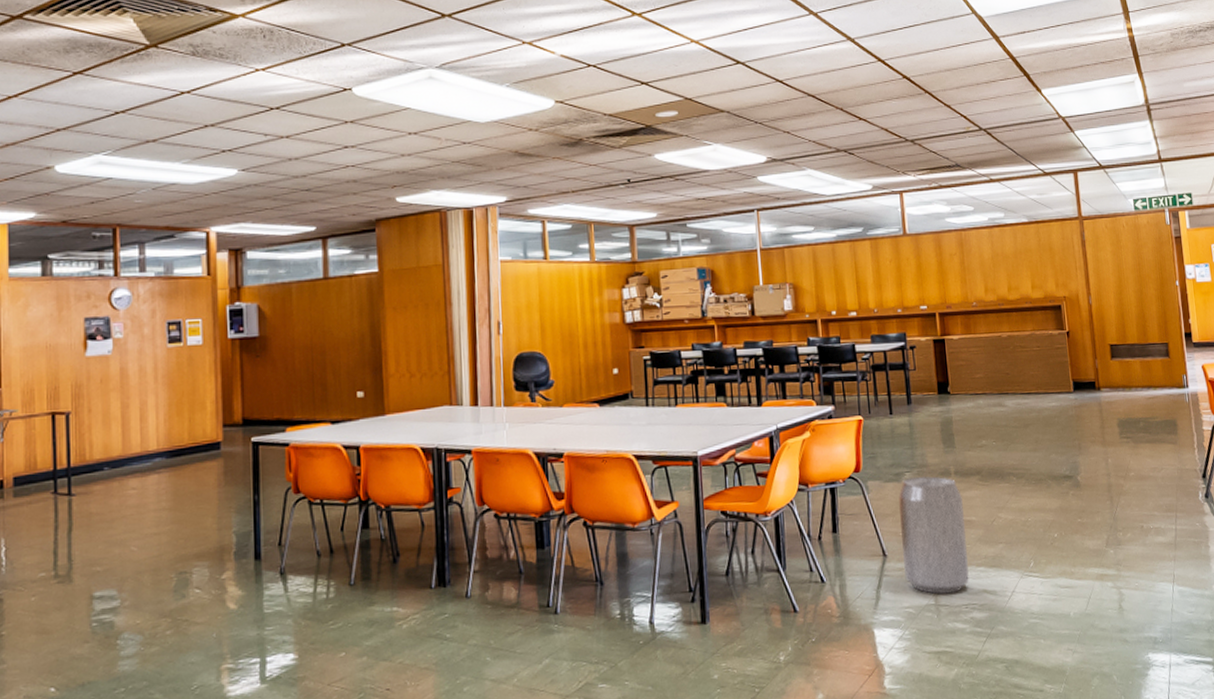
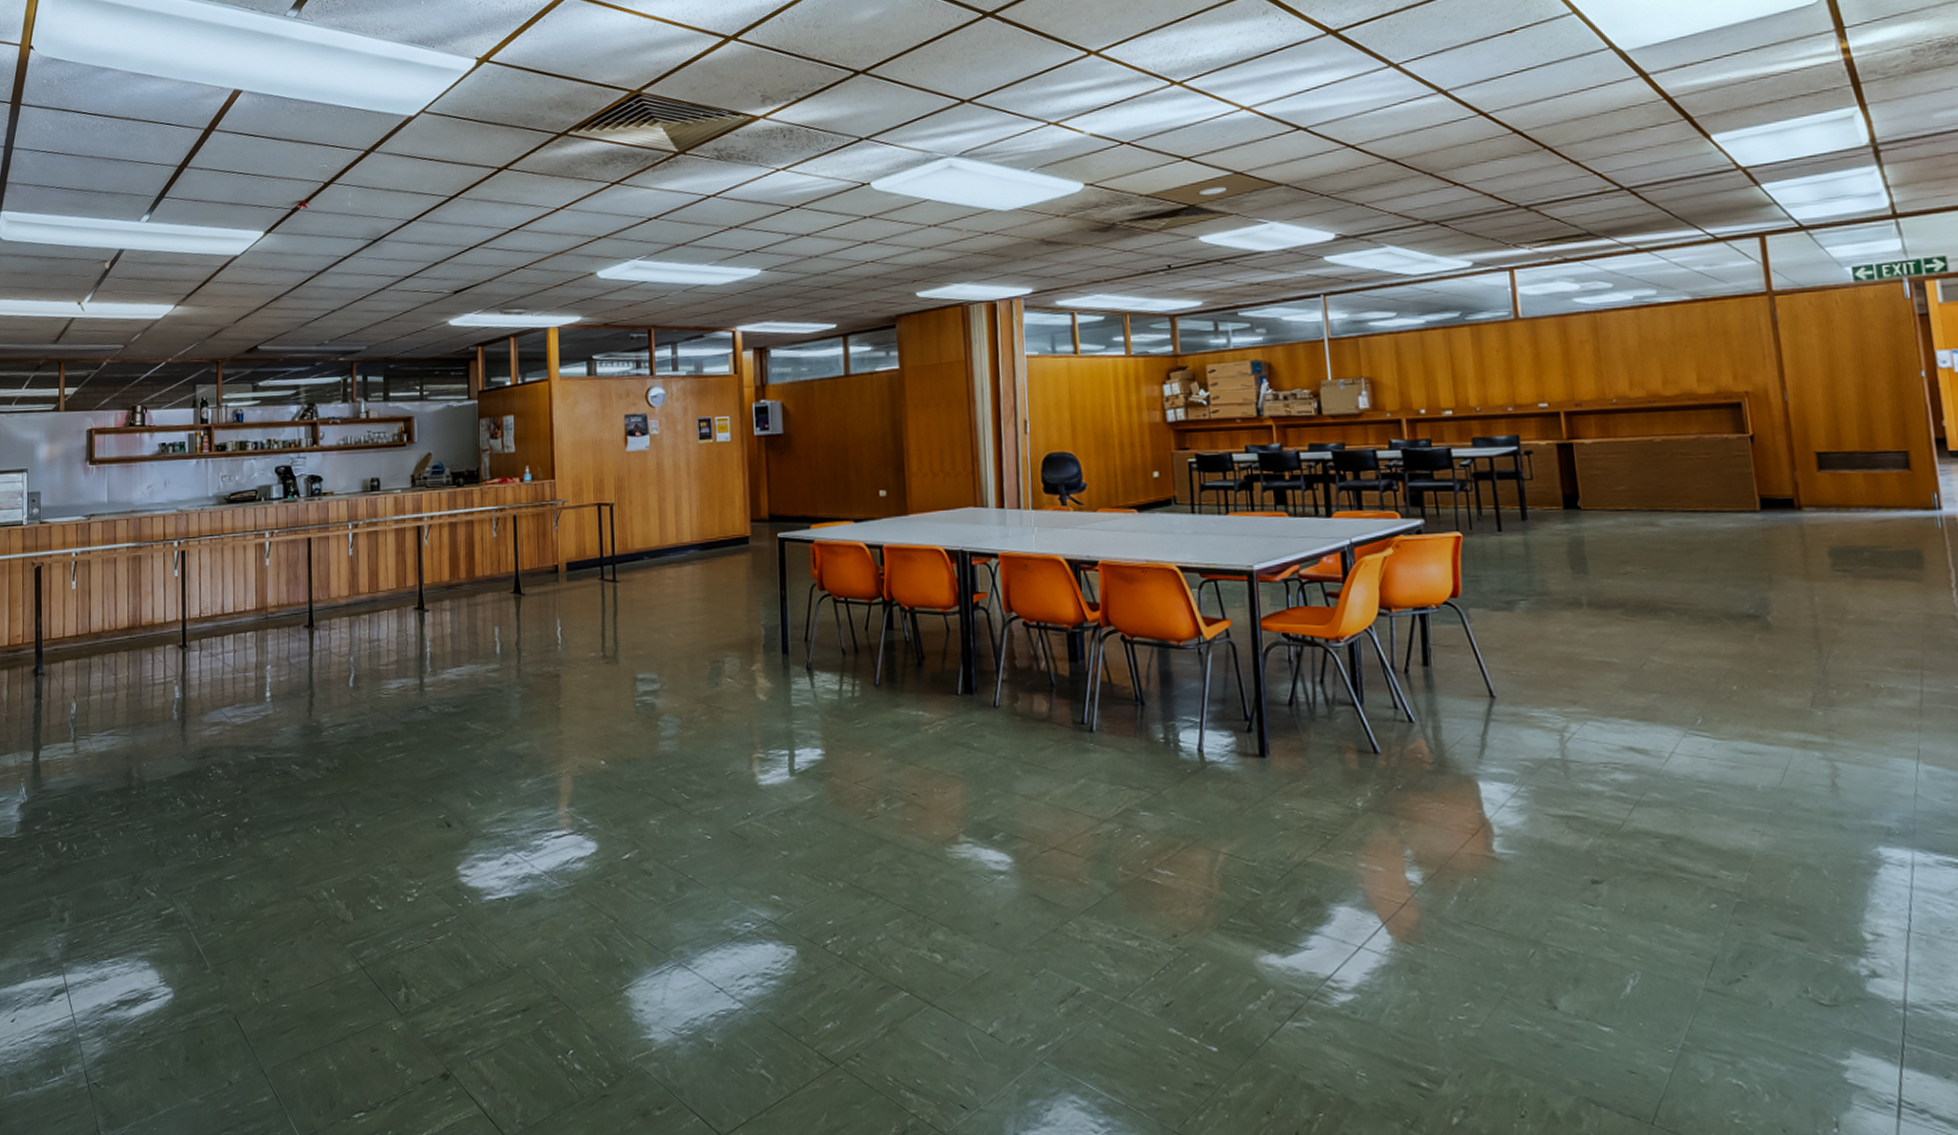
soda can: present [899,476,969,594] -> none [1510,607,1609,748]

